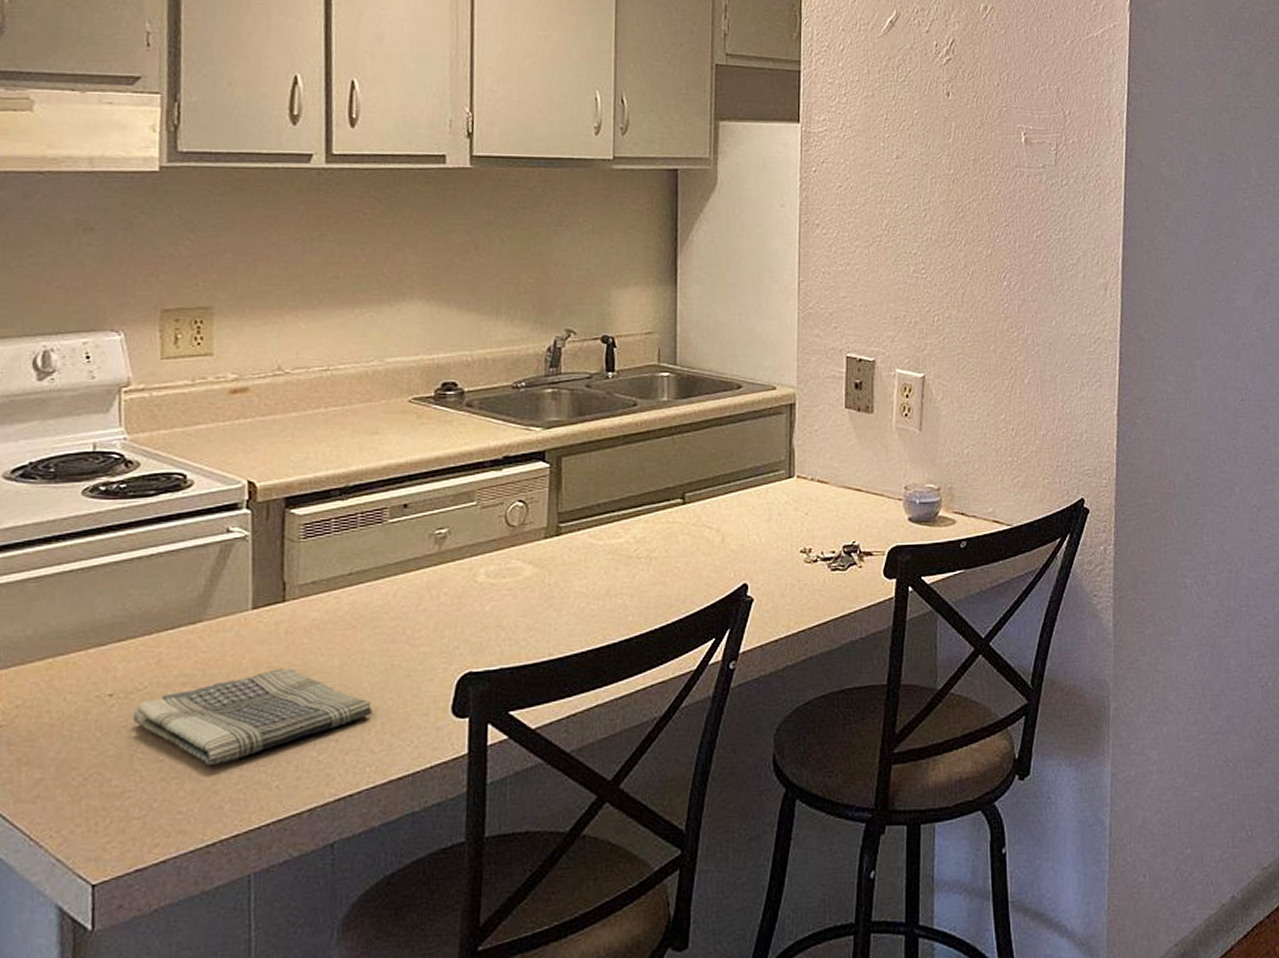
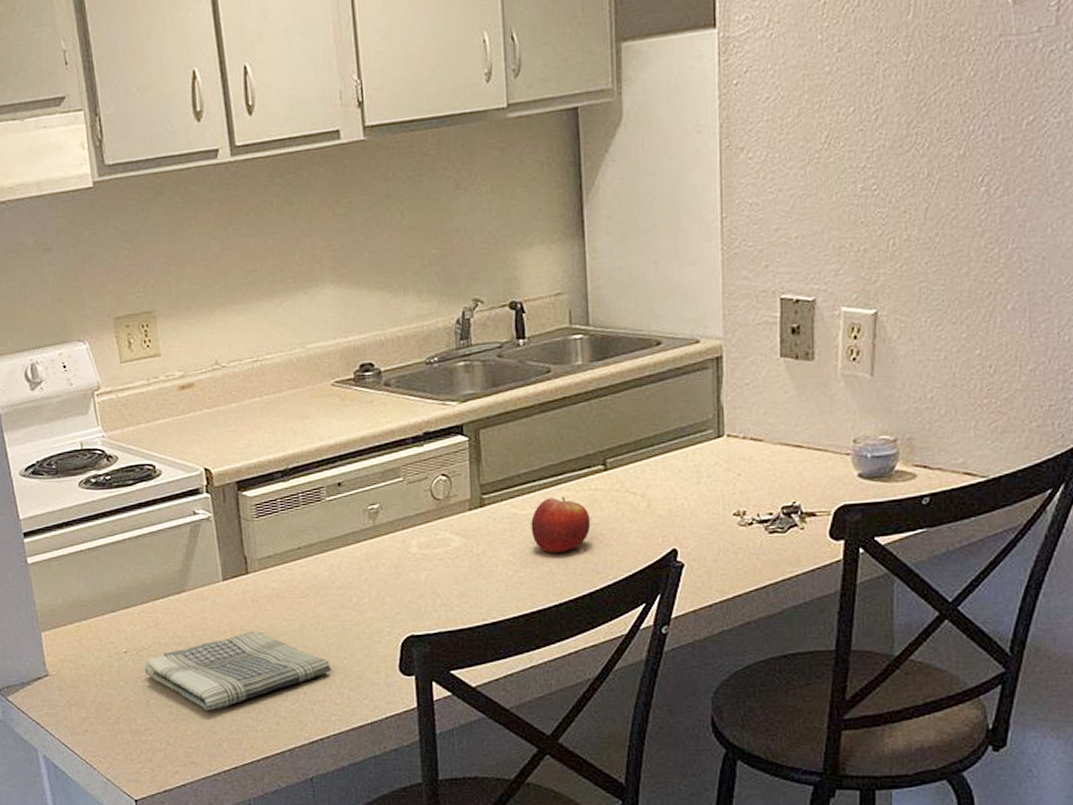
fruit: none [607,529,667,585] -> present [531,497,591,553]

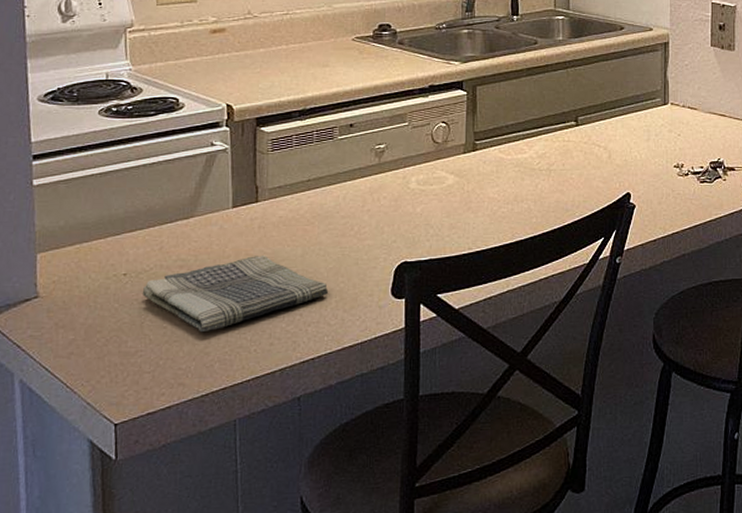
fruit: present [531,497,591,553] -> none [514,146,563,193]

